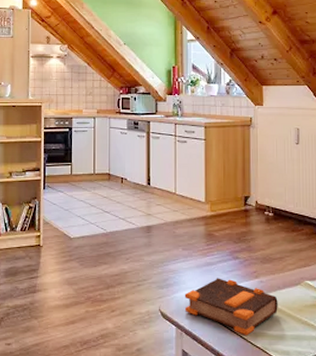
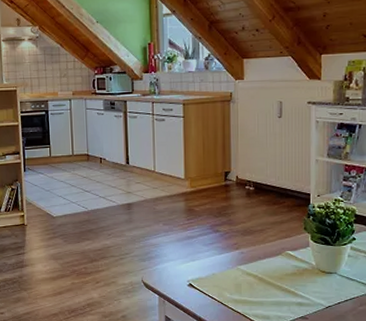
bible: present [184,278,278,336] -> none [166,250,259,303]

